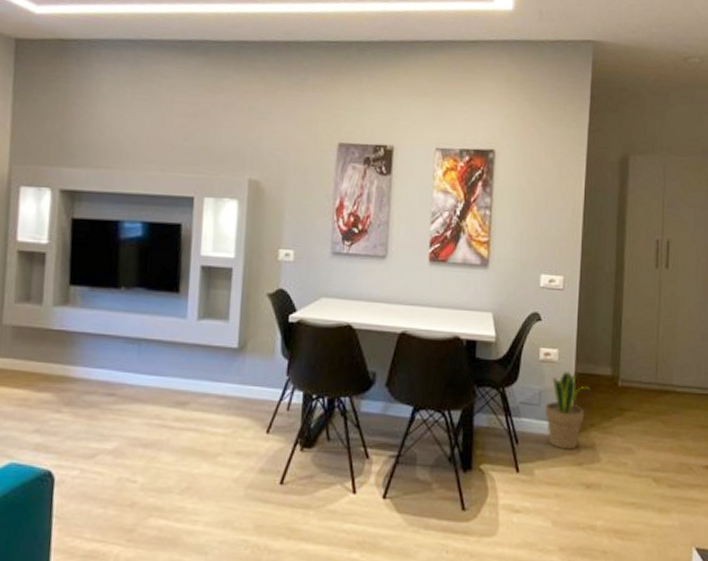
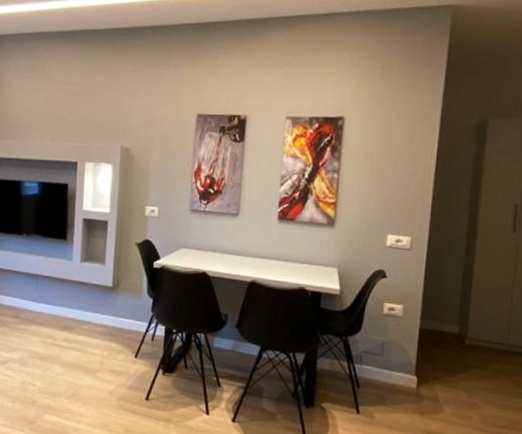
potted plant: present [544,370,590,450] -> none [386,325,435,399]

